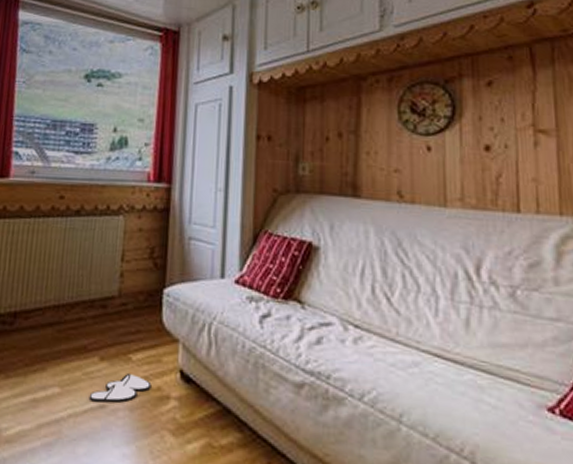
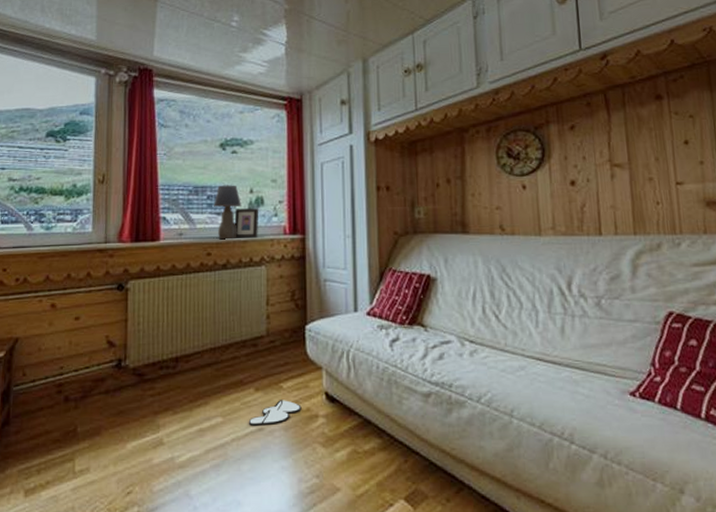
table lamp: none [72,120,104,183] -> present [214,185,242,240]
picture frame: none [92,148,122,183] -> present [234,208,259,238]

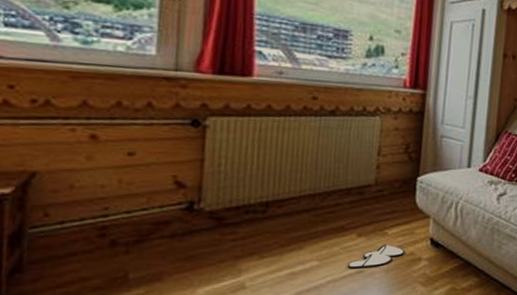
table lamp: present [214,185,242,240] -> none [324,26,359,86]
picture frame: present [234,208,259,238] -> none [348,54,379,87]

